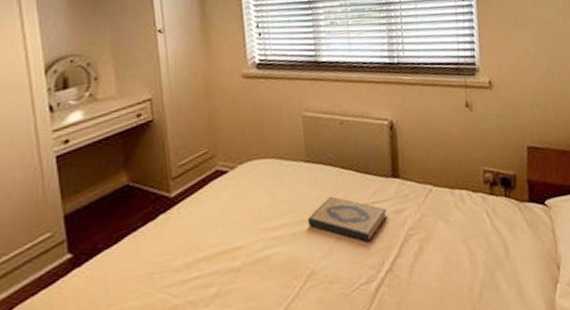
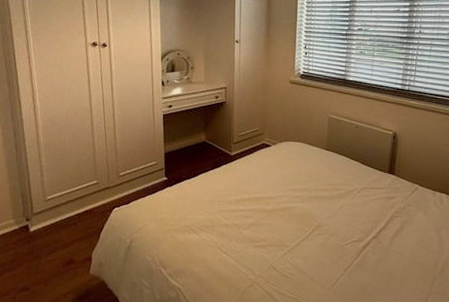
hardback book: present [307,196,387,242] -> none [321,177,380,214]

